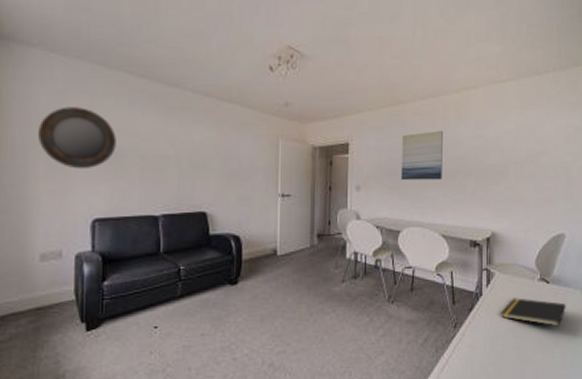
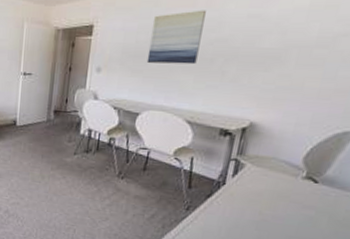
notepad: present [500,298,566,327] -> none [244,192,337,229]

